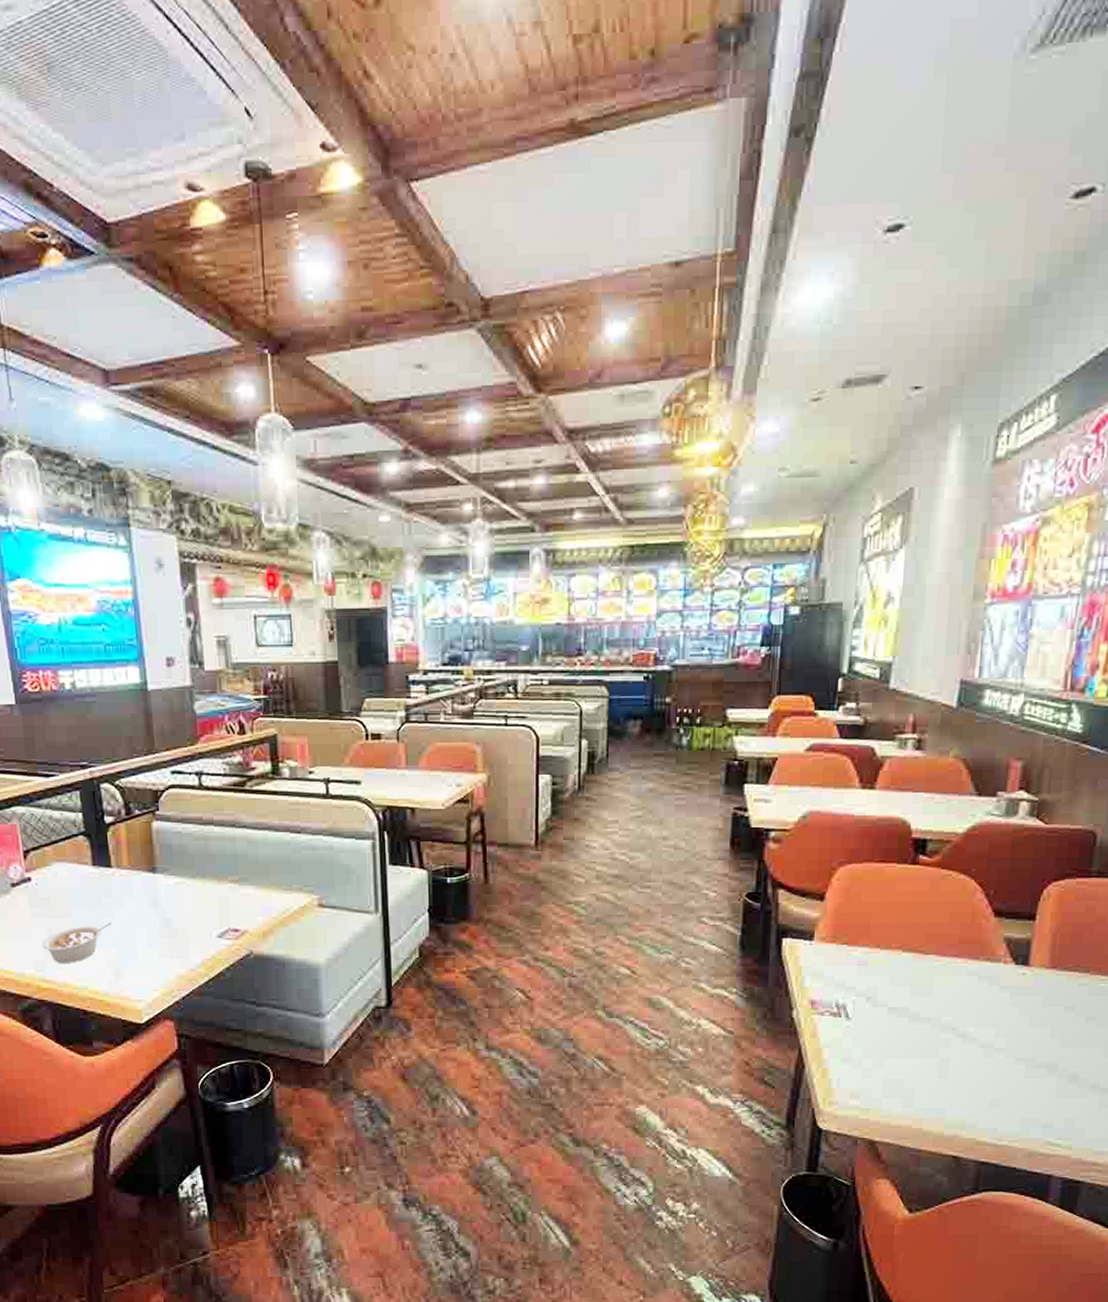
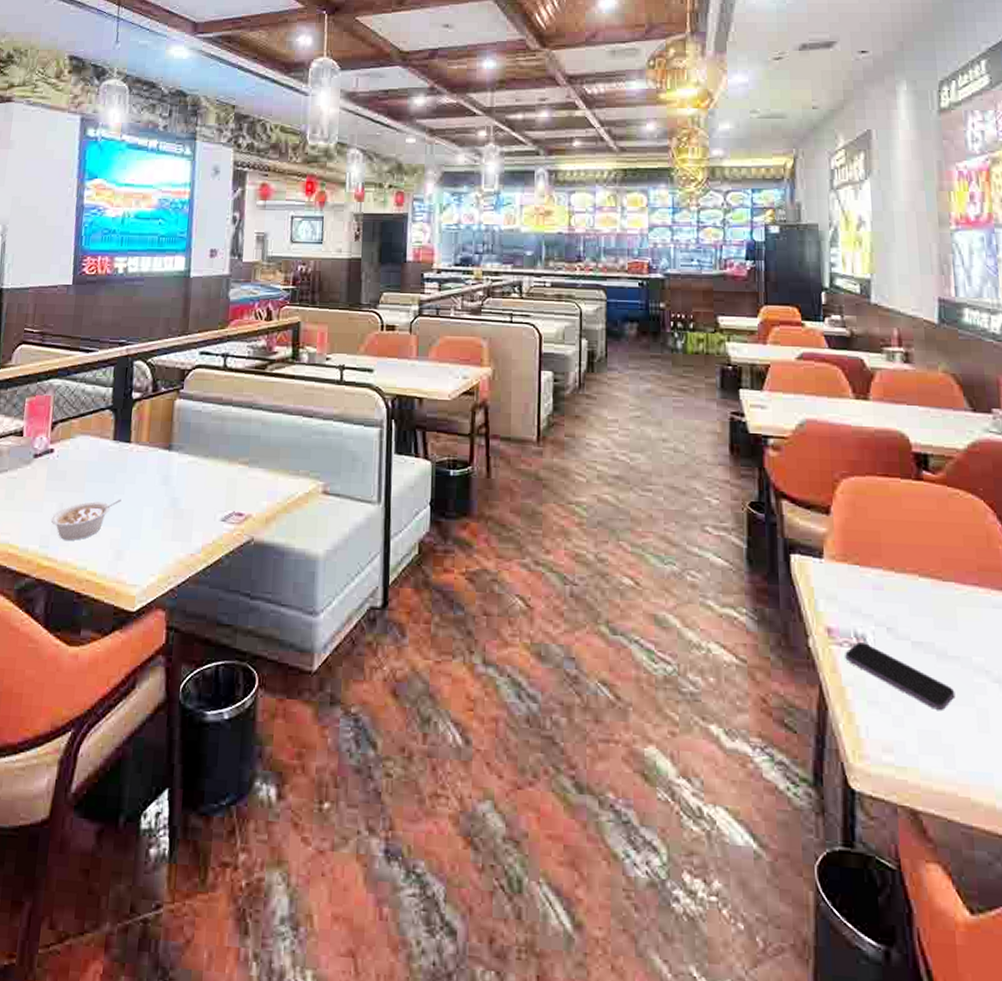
smartphone: none [825,1011,922,1062] -> present [845,642,955,710]

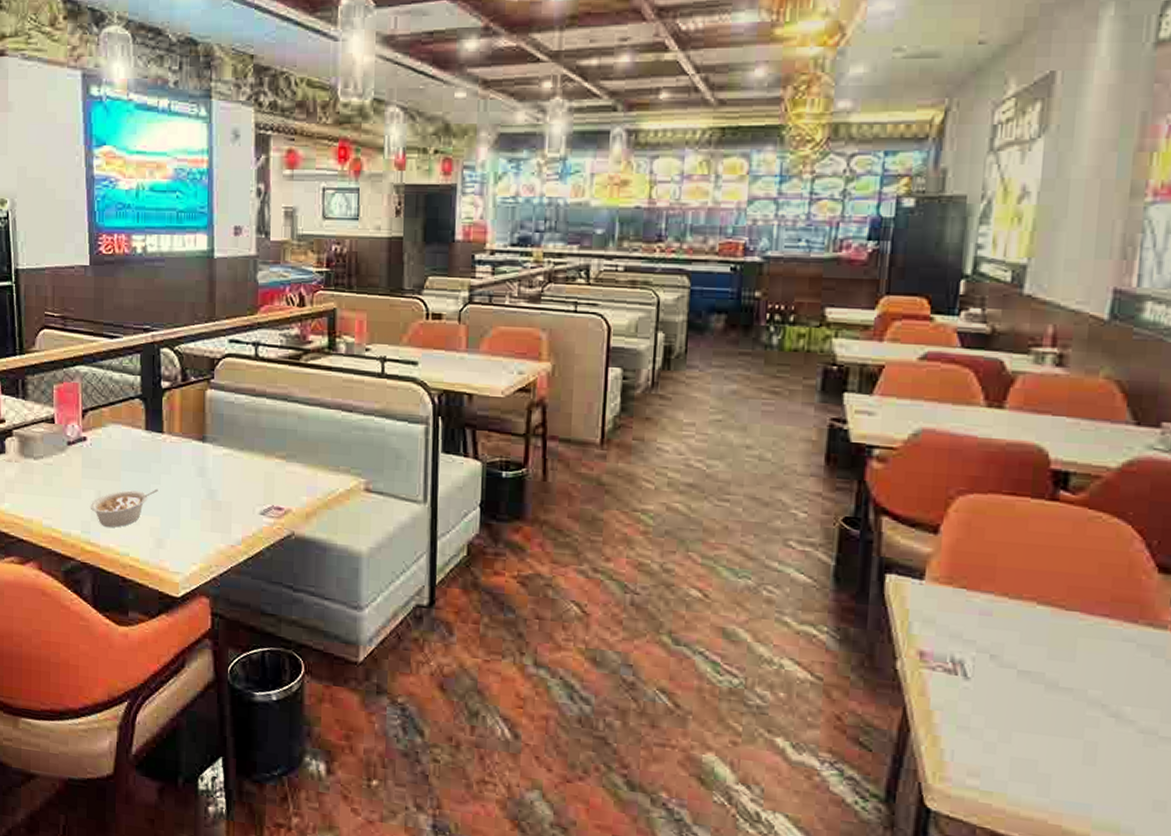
smartphone: present [845,642,955,710] -> none [937,668,1062,740]

